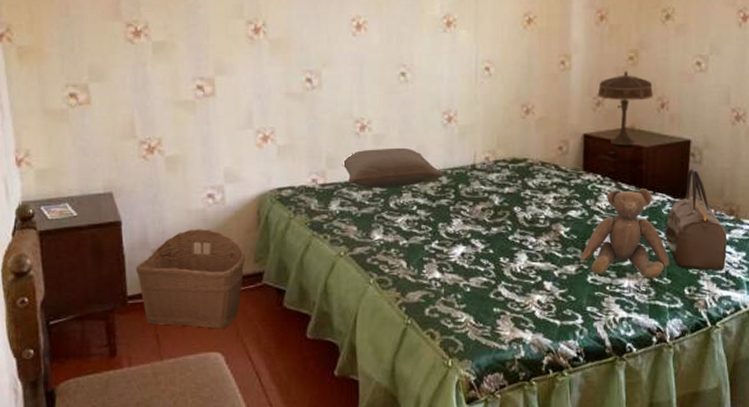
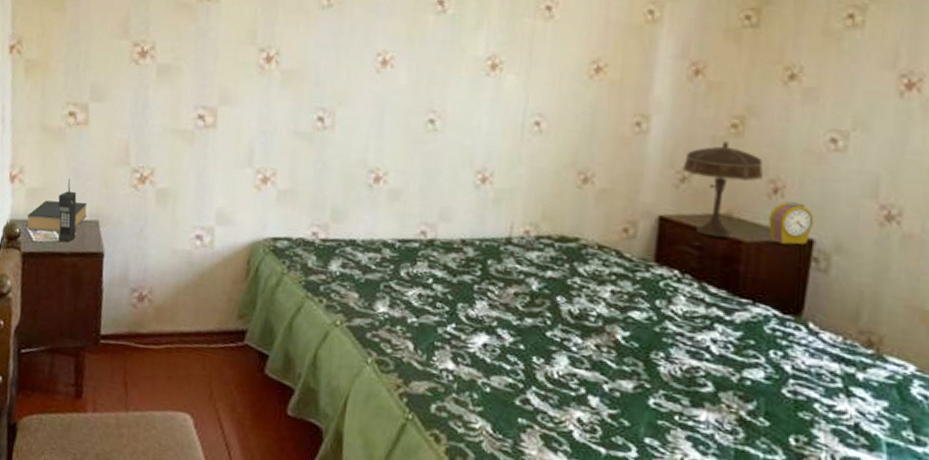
book: none [39,177,101,211] -> present [26,200,88,233]
mobile phone: none [69,156,91,217] -> present [58,178,77,243]
wicker basket: present [135,229,245,329] -> none [112,271,229,388]
pillow: present [342,147,444,188] -> none [348,205,470,254]
teddy bear: present [581,189,670,279] -> none [641,292,770,417]
alarm clock: none [660,113,690,146] -> present [768,201,814,245]
handbag: present [665,168,727,270] -> none [766,277,860,421]

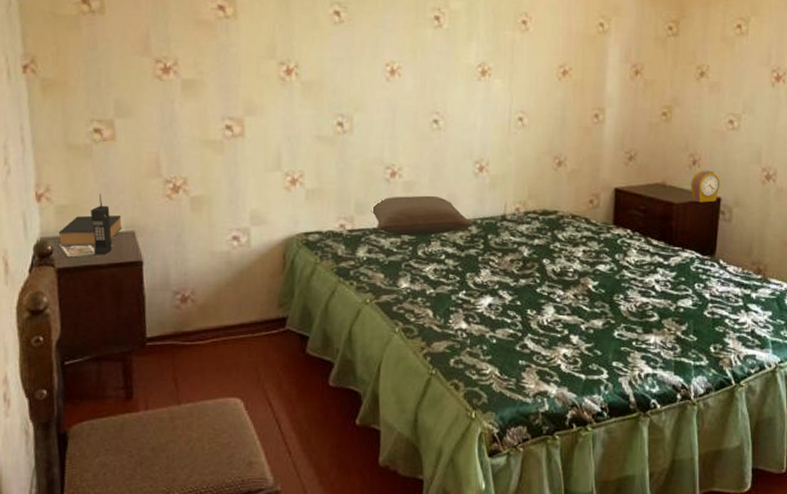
pillow: none [348,205,470,254] -> present [371,195,474,236]
table lamp: present [682,141,763,238] -> none [630,126,685,202]

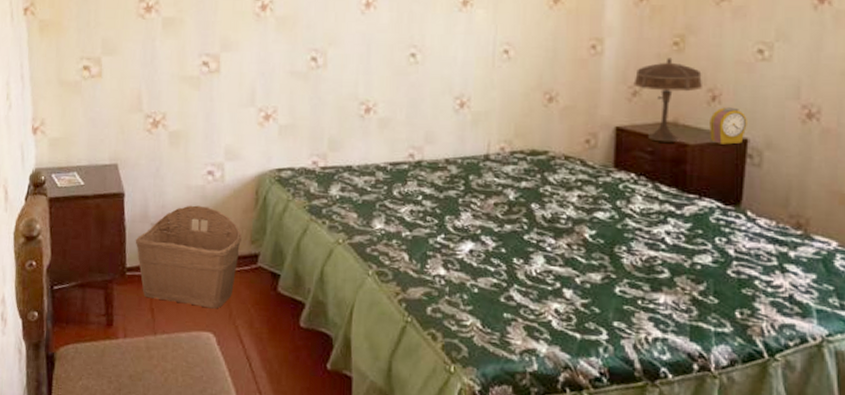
book: present [58,215,123,248] -> none [50,148,107,179]
mobile phone: present [90,193,112,255] -> none [79,127,98,187]
wicker basket: none [155,271,269,374] -> present [135,205,242,309]
pillow: present [371,195,474,236] -> none [344,132,453,175]
table lamp: none [630,126,685,202] -> present [633,58,702,143]

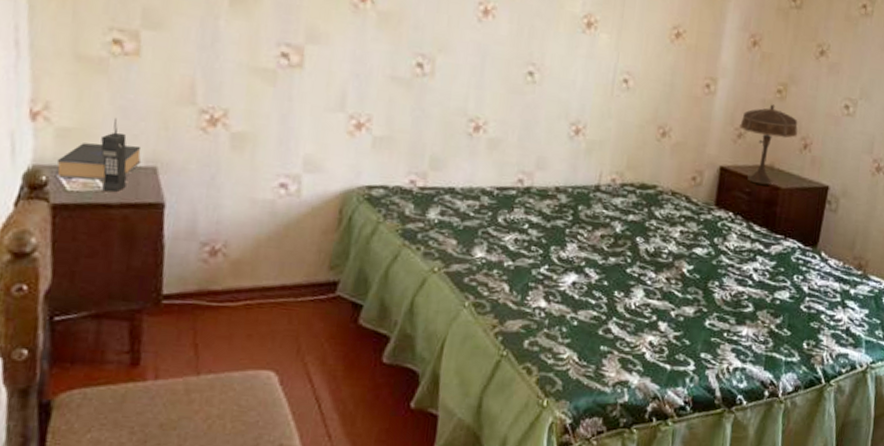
book: none [50,148,107,179] -> present [56,143,142,181]
mobile phone: none [79,127,98,187] -> present [100,117,127,193]
wicker basket: present [135,205,242,309] -> none [176,222,319,344]
alarm clock: present [710,107,747,145] -> none [798,155,830,190]

